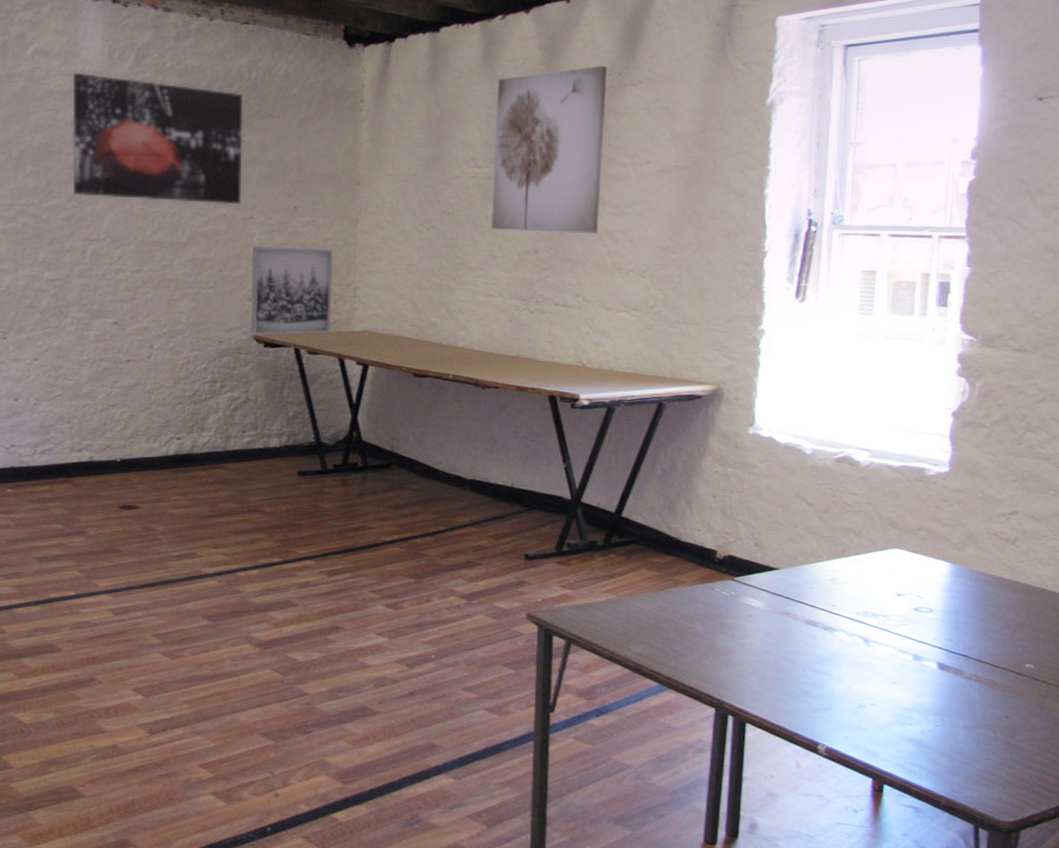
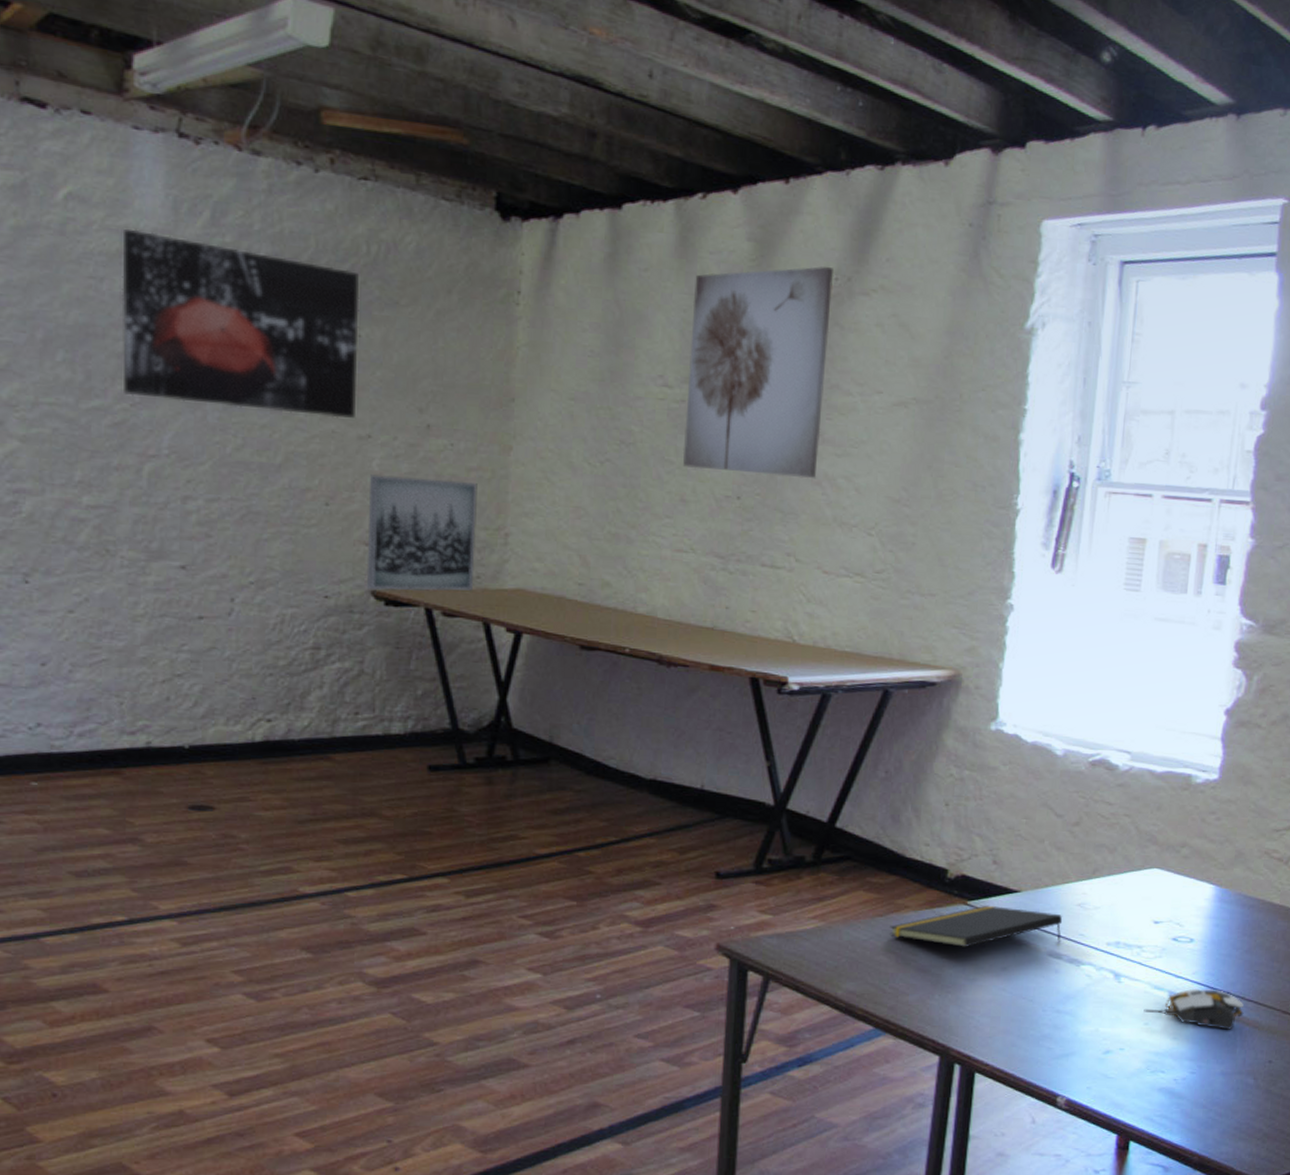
notepad: none [669,580,817,616] -> present [889,905,1063,947]
computer mouse: none [891,653,981,689] -> present [1143,989,1244,1030]

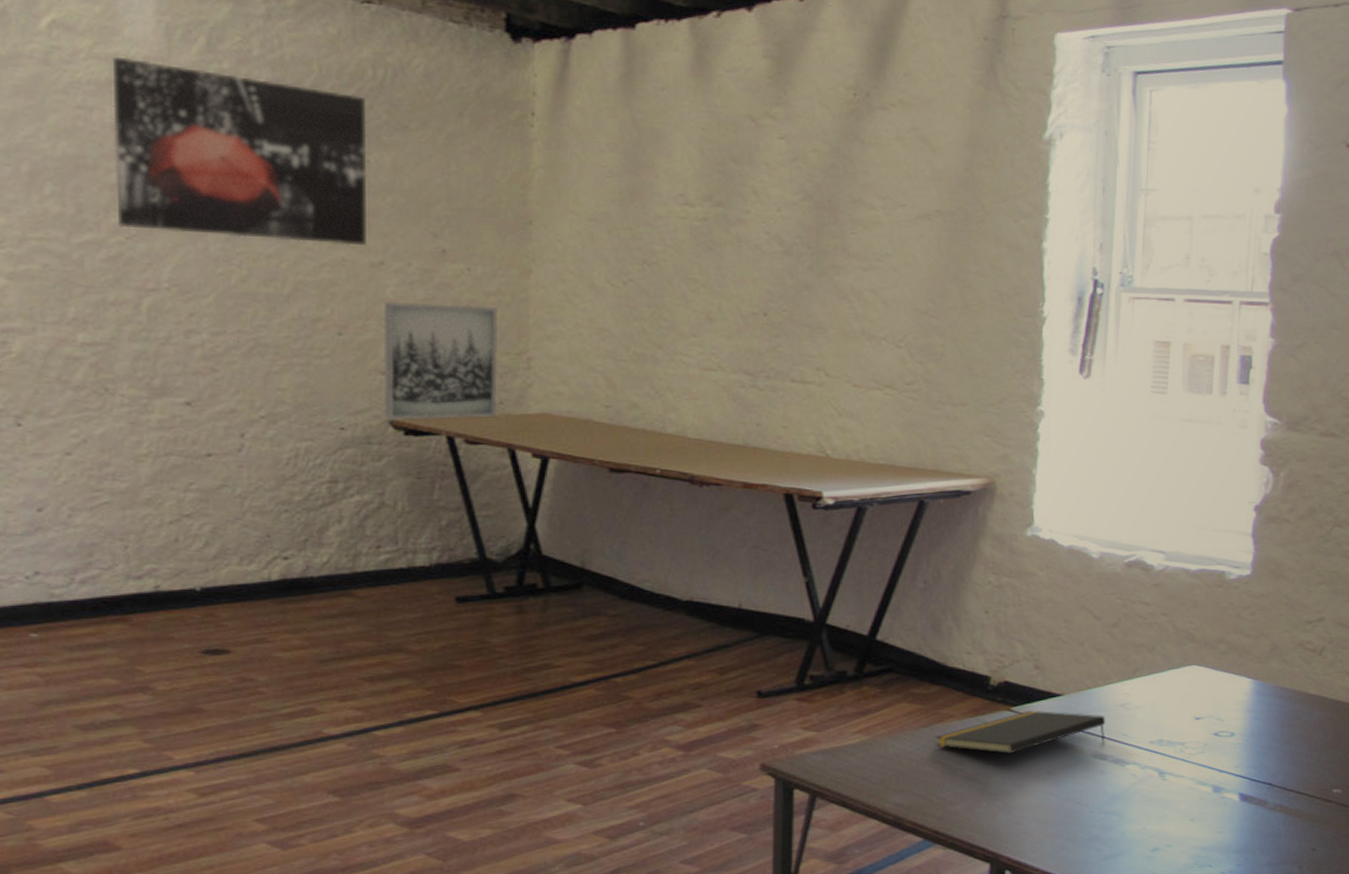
wall art: present [682,266,834,479] -> none [707,82,853,293]
computer mouse: present [1143,989,1244,1030] -> none [1189,782,1286,821]

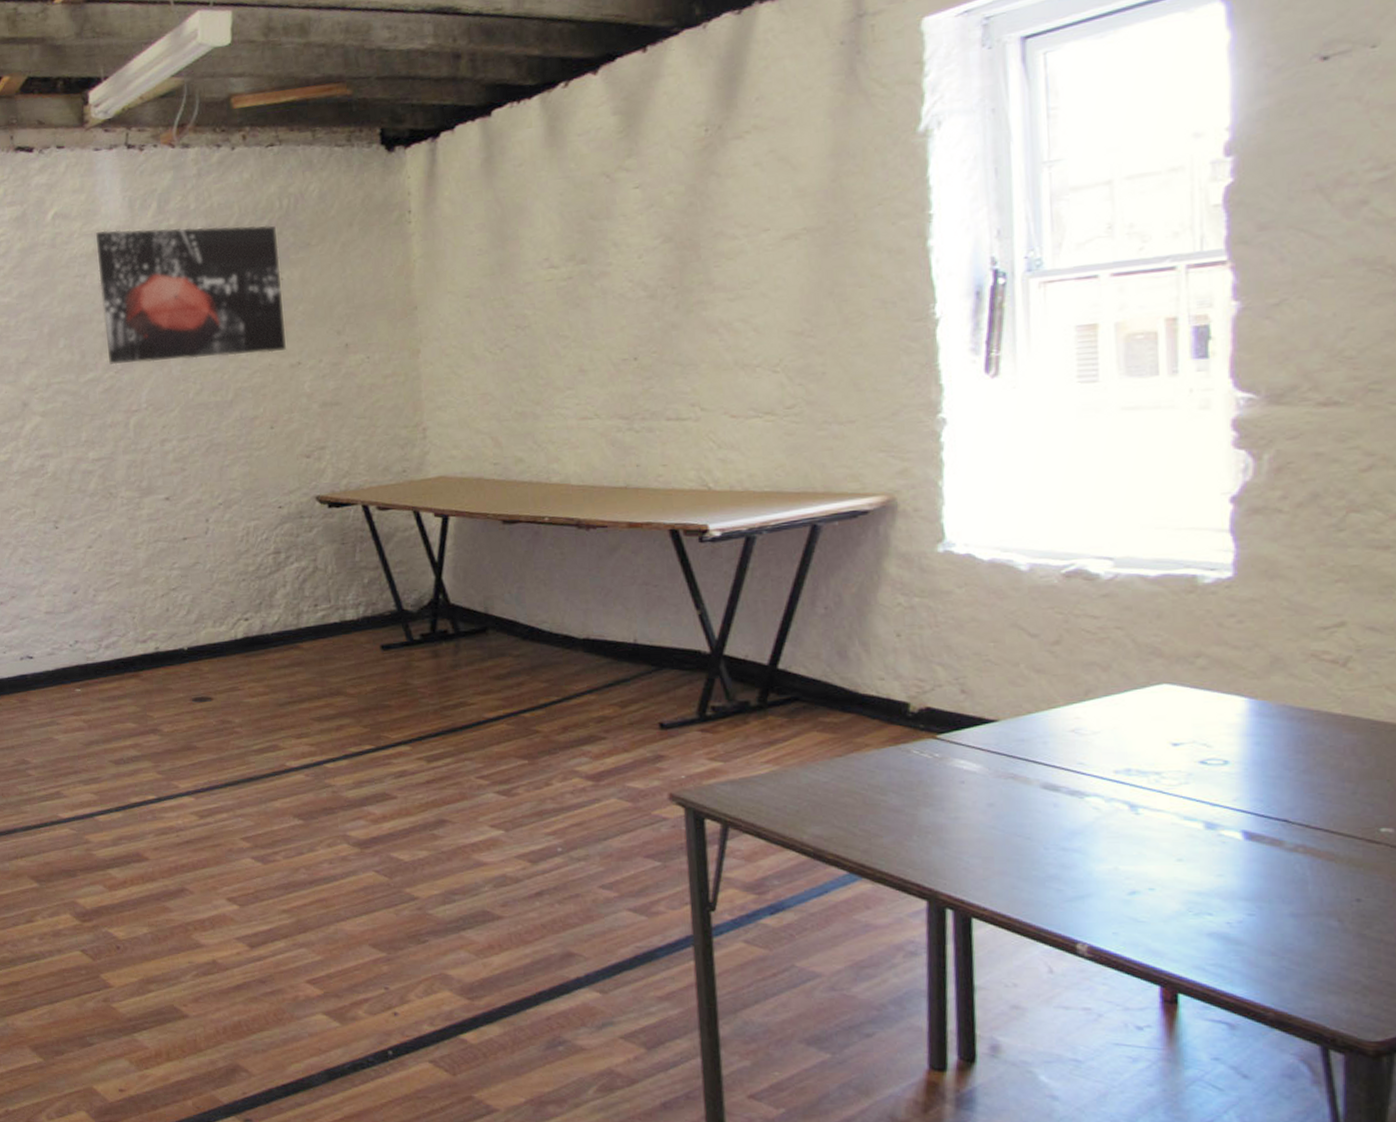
wall art: present [385,302,497,420] -> none [304,387,401,496]
notepad: present [935,710,1106,754] -> none [851,737,1056,784]

